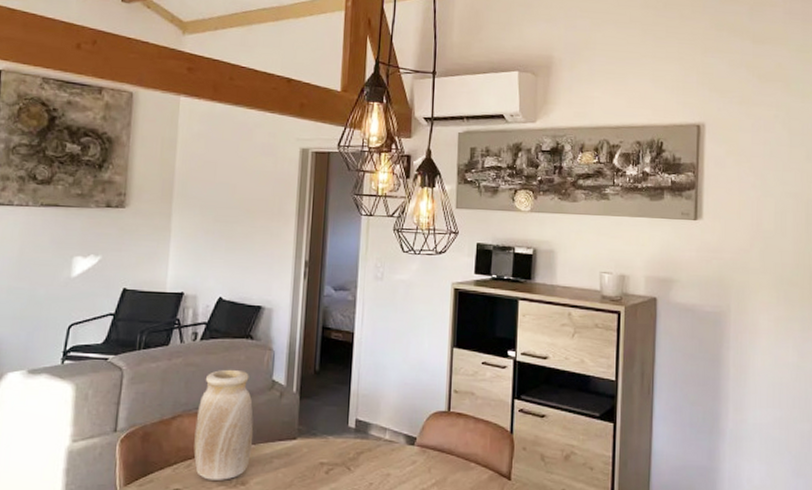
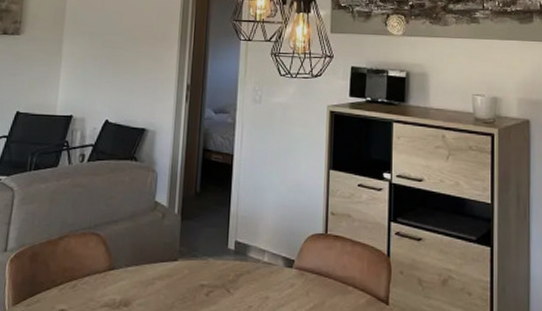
vase: present [193,369,254,480] -> none [79,190,137,301]

